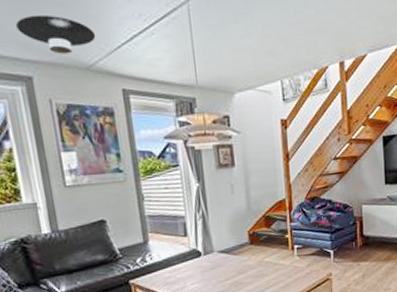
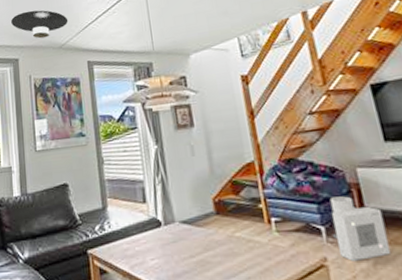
air purifier: none [337,227,375,274] -> present [329,196,392,261]

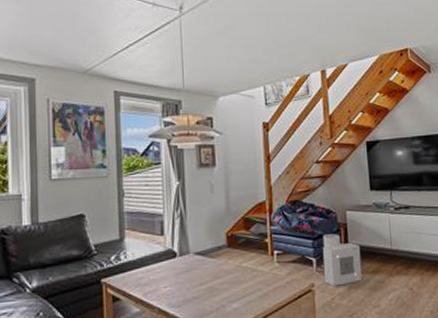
ceiling light: present [11,10,68,39] -> none [28,26,96,60]

